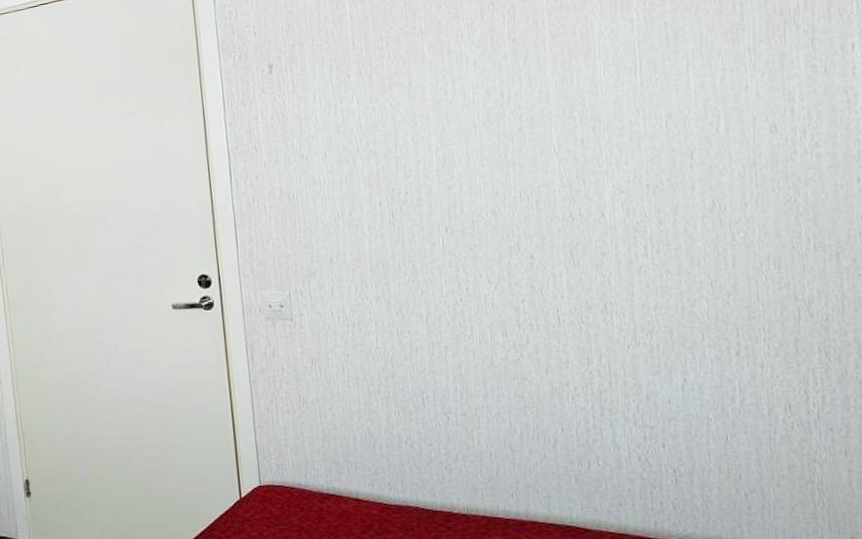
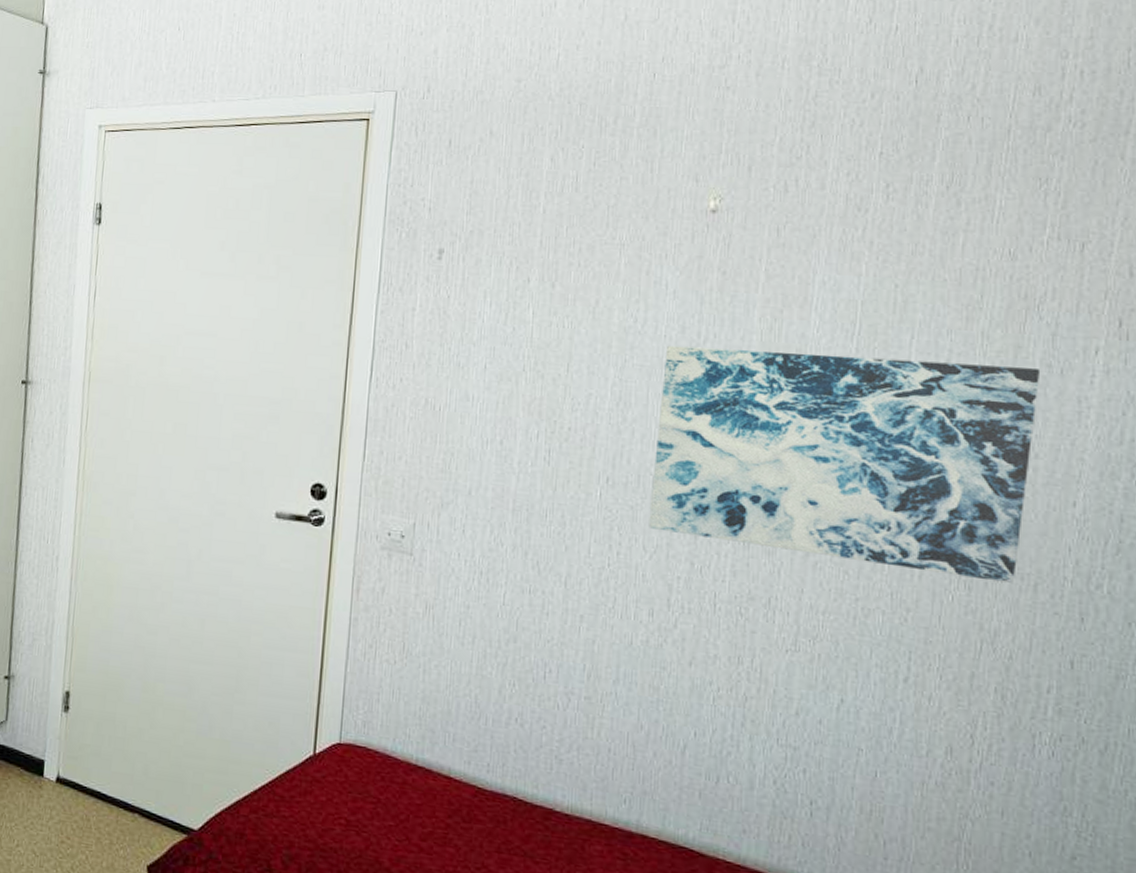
wall art: none [476,71,818,264] -> present [649,345,1039,583]

